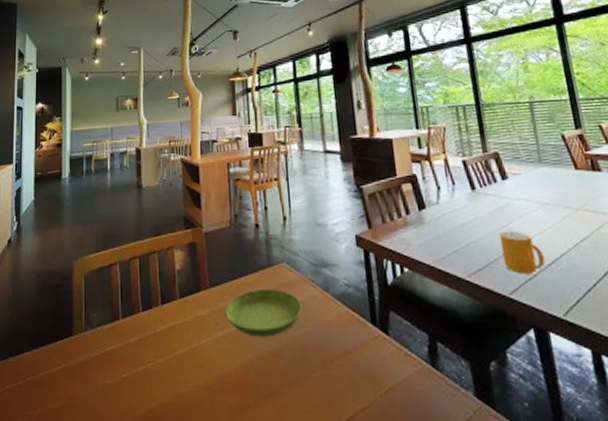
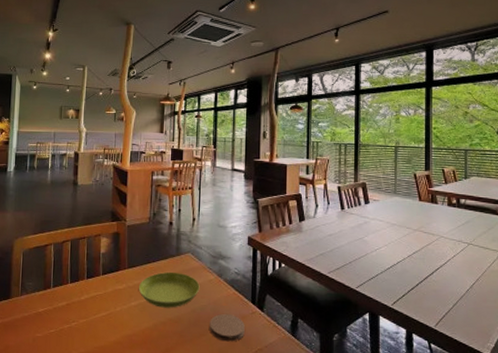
coaster: none [320,340,368,380] -> present [209,313,245,342]
mug: present [499,230,545,274] -> none [356,242,385,274]

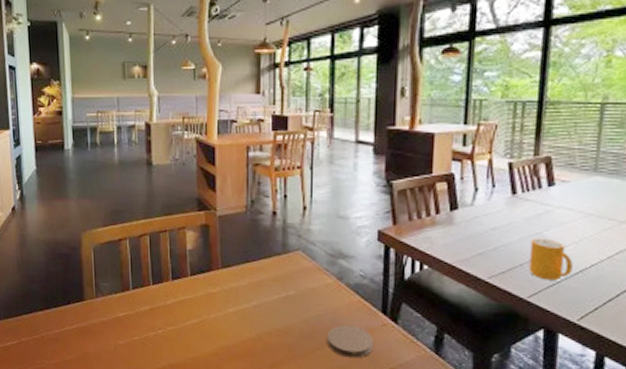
saucer: present [139,271,200,308] -> none [237,273,314,317]
mug: none [356,242,385,274] -> present [528,238,573,281]

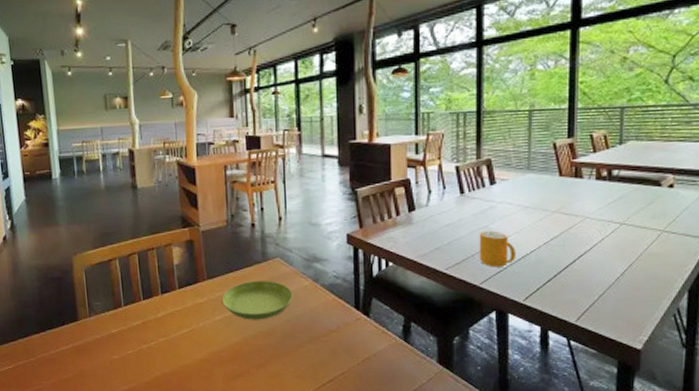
saucer: none [237,273,314,317] -> present [222,280,293,320]
coaster: present [327,324,373,359] -> none [307,322,349,352]

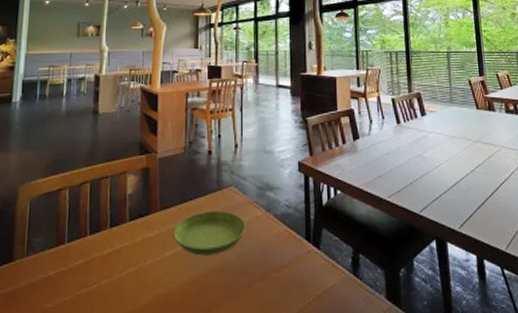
mug: present [479,230,516,267] -> none [415,158,449,195]

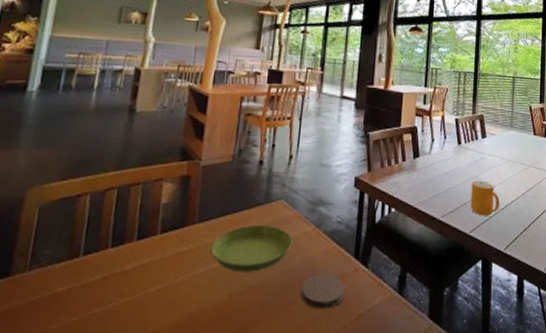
coaster: none [259,255,300,291] -> present [301,273,345,310]
mug: none [415,158,449,195] -> present [470,180,500,216]

